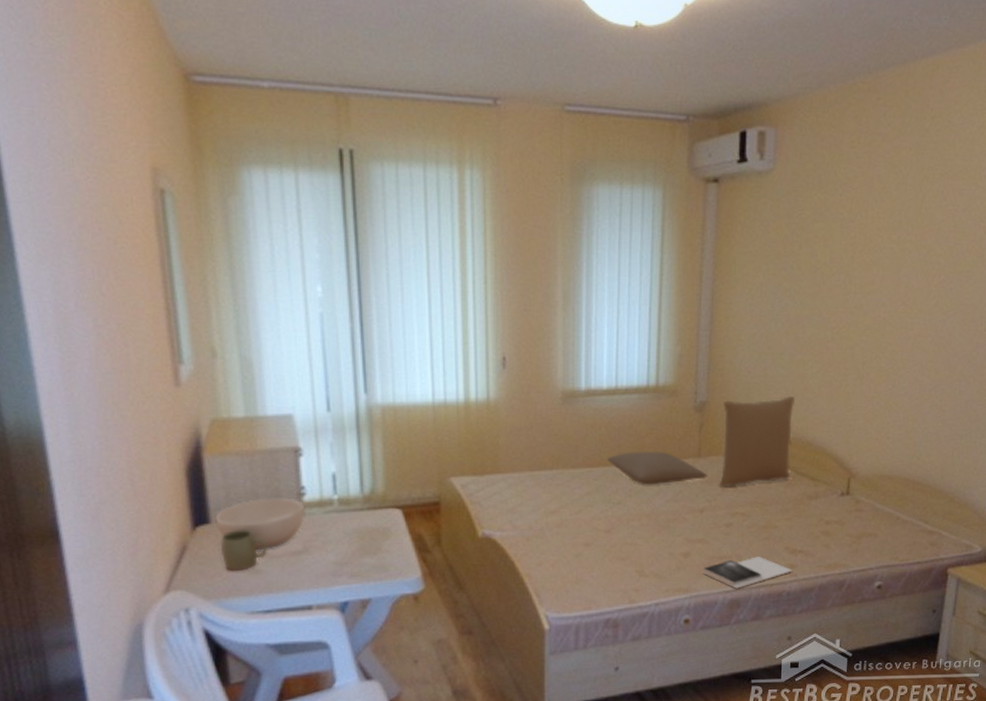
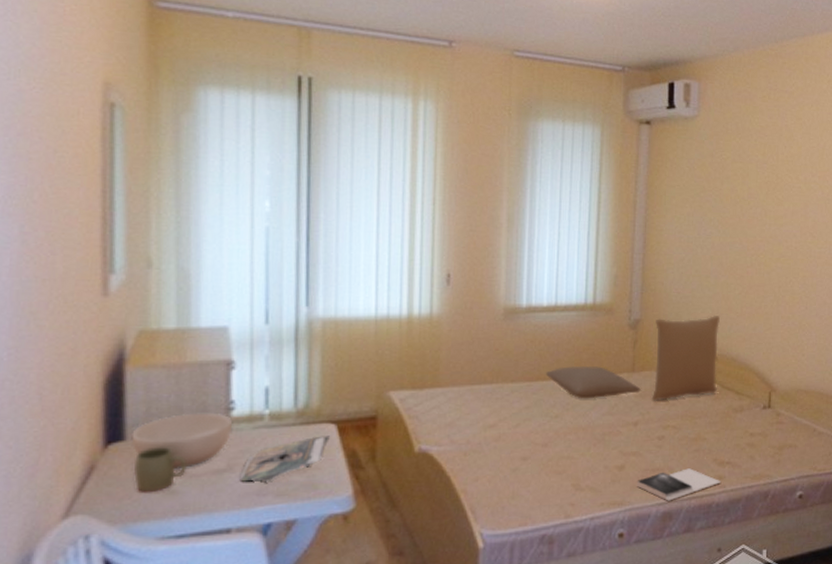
magazine: none [316,520,396,563] -> present [239,436,330,482]

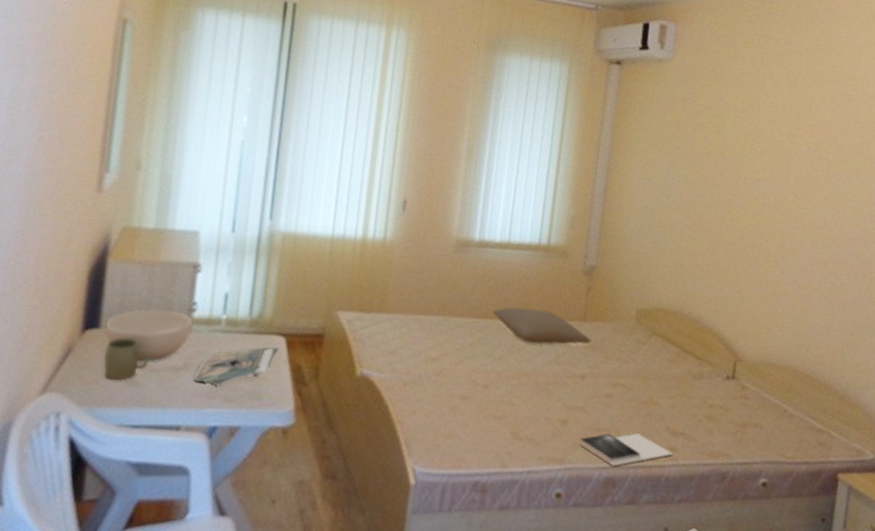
pillow: present [651,316,720,400] -> none [602,267,683,356]

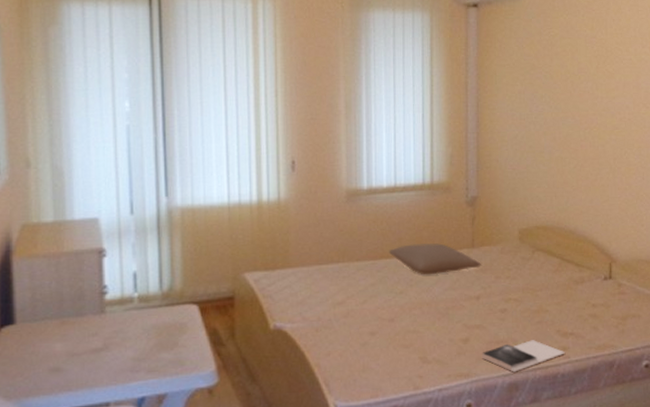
mug: present [104,338,149,380] -> none [24,329,69,370]
bowl: present [105,308,193,361] -> none [20,297,106,348]
magazine: present [193,347,278,385] -> none [115,315,193,360]

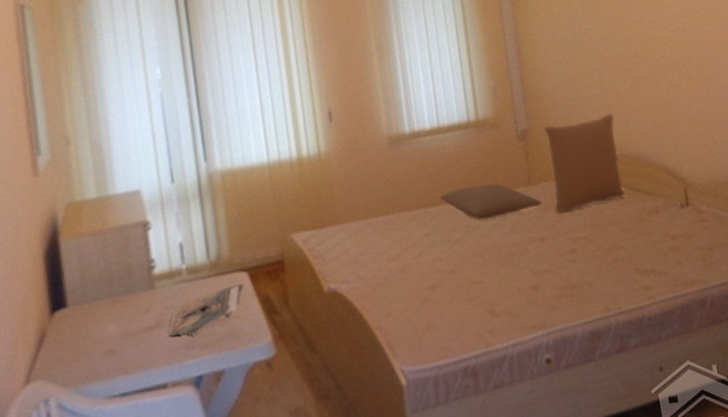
magazine: none [115,315,193,360] -> present [168,284,244,337]
book: present [481,340,566,372] -> none [554,281,649,320]
pillow: none [492,190,557,274] -> present [544,114,625,212]

